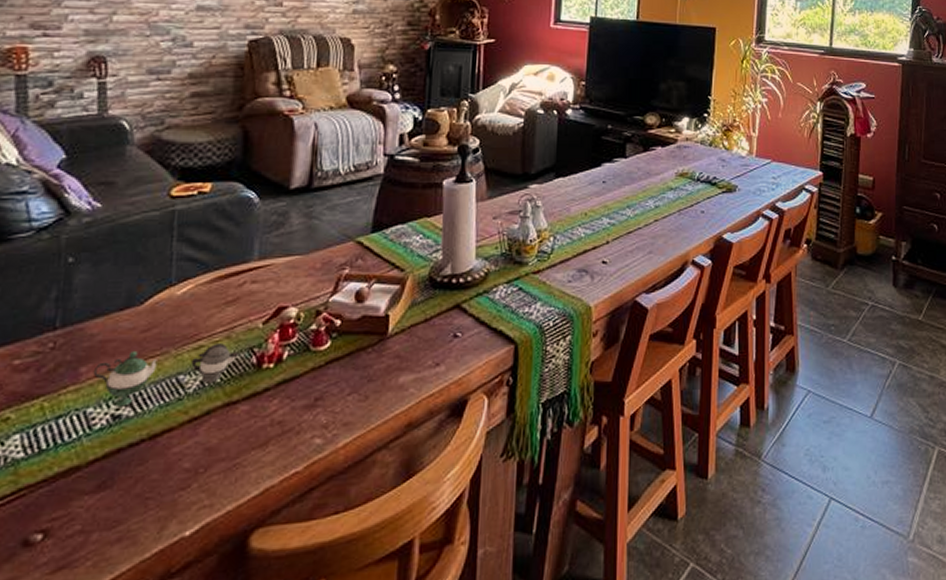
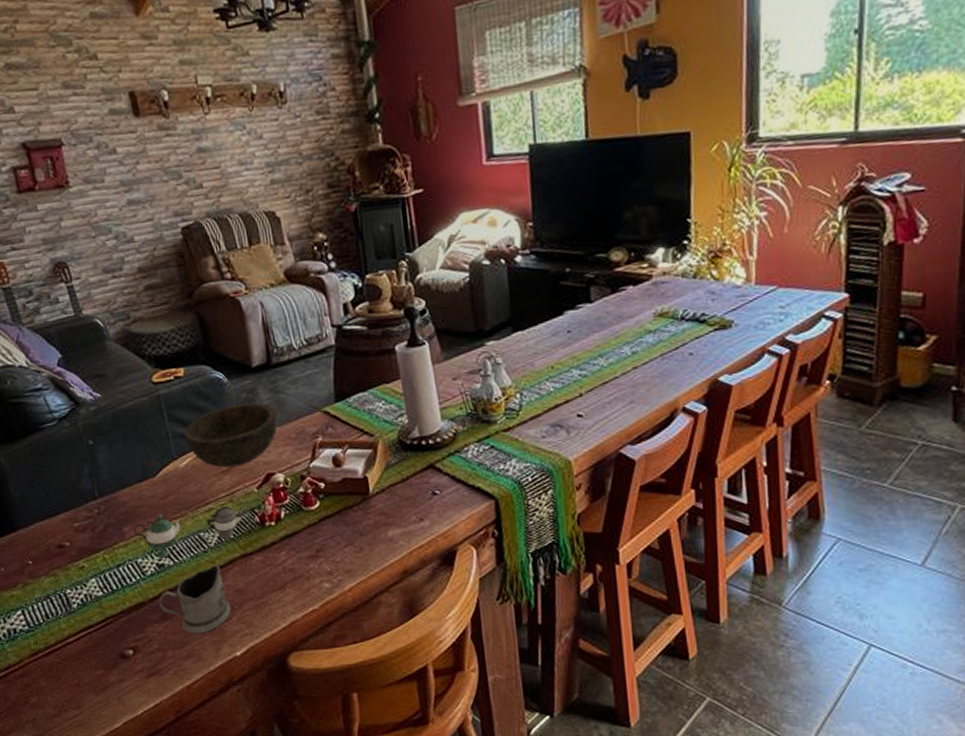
tea glass holder: none [99,416,194,508] -> present [158,565,232,634]
bowl: none [191,227,306,297] -> present [183,402,278,468]

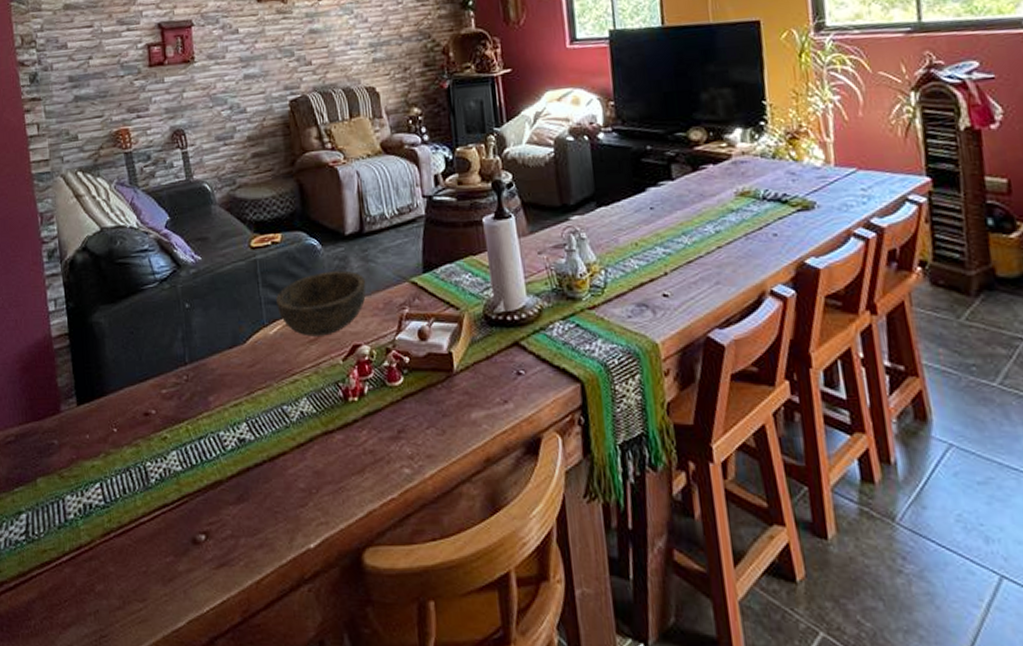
teapot: present [133,506,245,558] -> none [218,378,329,432]
tea glass holder: present [158,565,232,634] -> none [236,442,309,520]

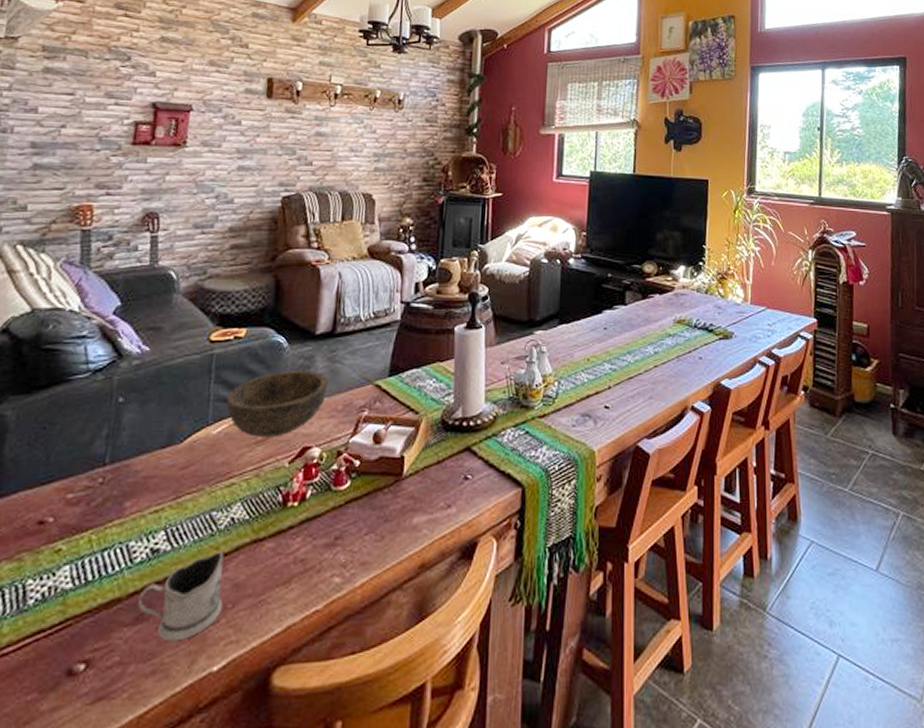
tea glass holder: none [236,442,309,520] -> present [138,552,224,642]

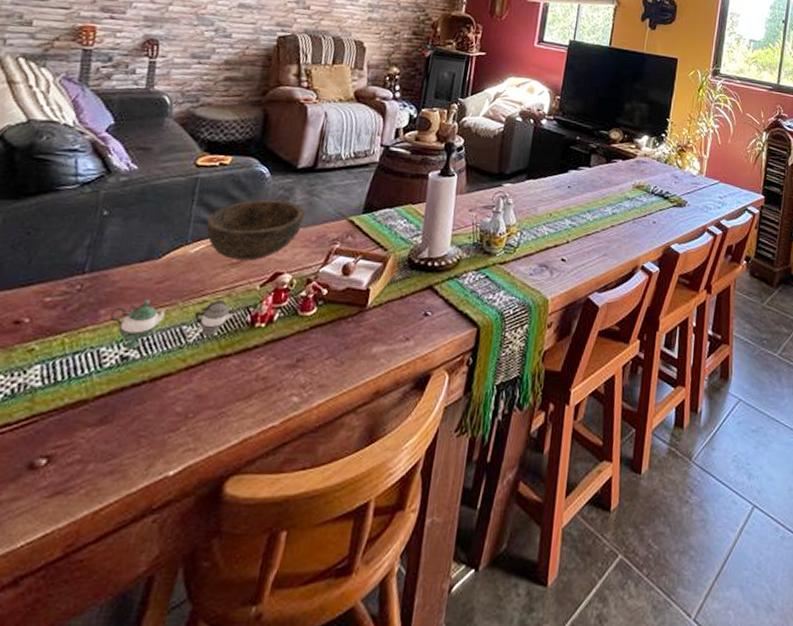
teapot: none [136,481,268,541] -> present [110,299,238,350]
tea glass holder: present [138,552,224,642] -> none [103,364,190,445]

